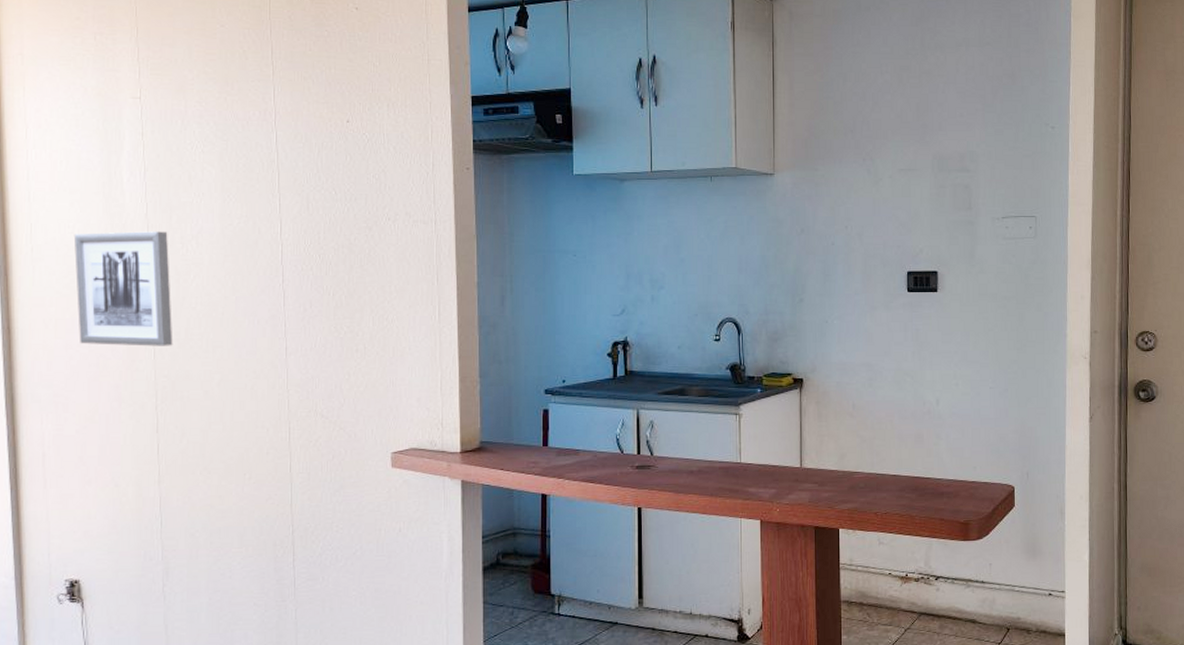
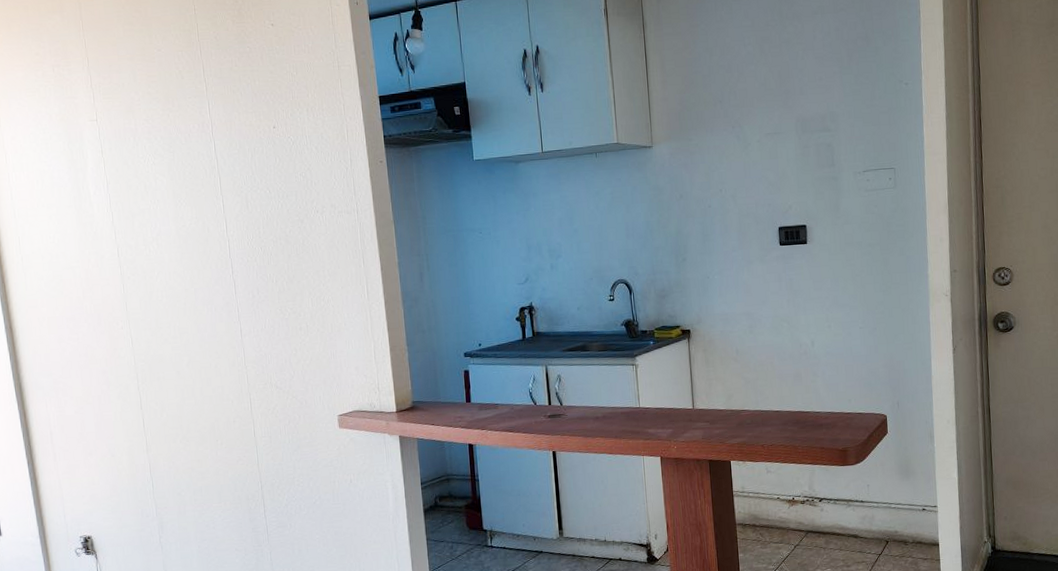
wall art: present [73,231,173,346] -> none [54,236,147,338]

